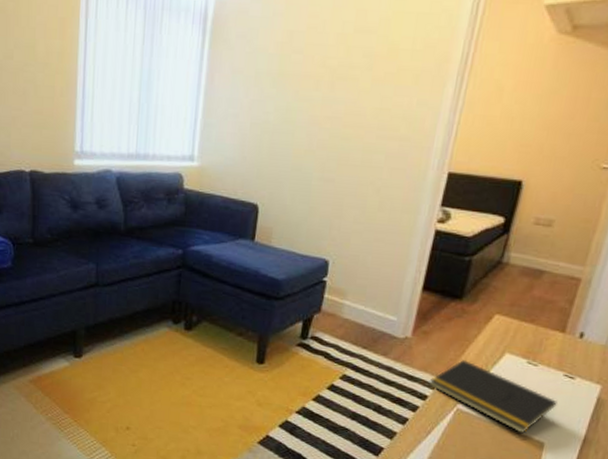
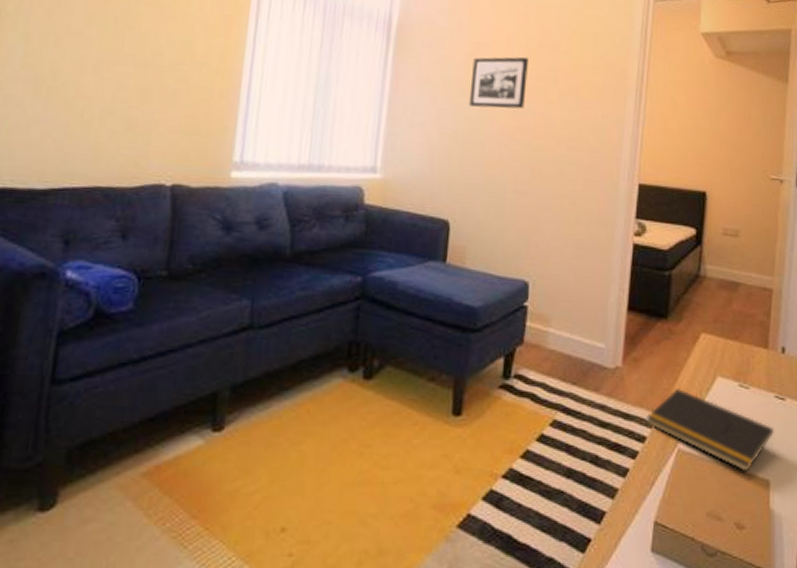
picture frame: none [280,43,343,99] -> present [469,57,528,109]

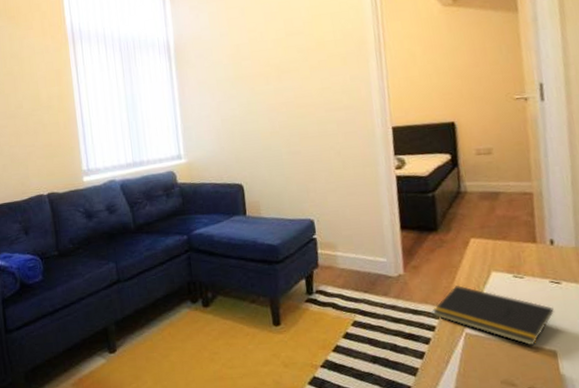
picture frame: present [469,57,528,109] -> none [236,46,284,95]

